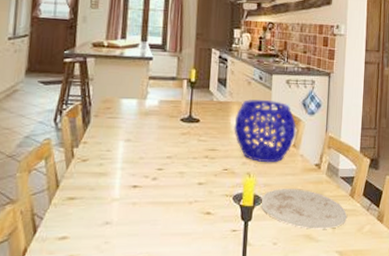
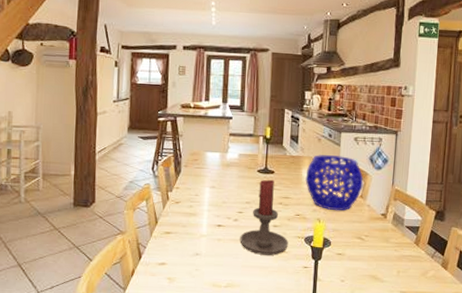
candle holder: none [159,129,215,219] -> present [240,179,288,255]
plate: present [259,189,347,229] -> none [329,234,411,272]

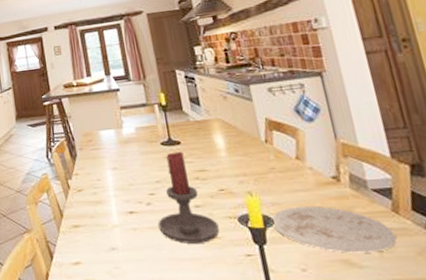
decorative bowl: present [305,155,364,211] -> none [218,112,297,180]
plate: none [329,234,411,272] -> present [271,206,396,253]

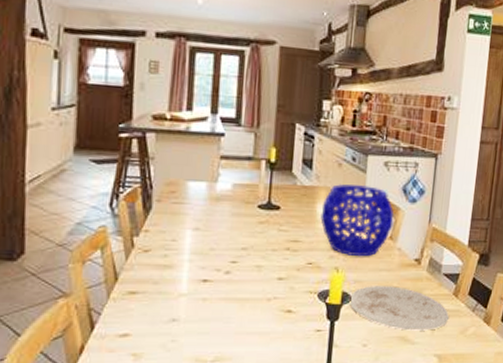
candle holder: present [158,151,219,244] -> none [232,217,297,317]
decorative bowl: none [218,112,297,180] -> present [320,184,394,257]

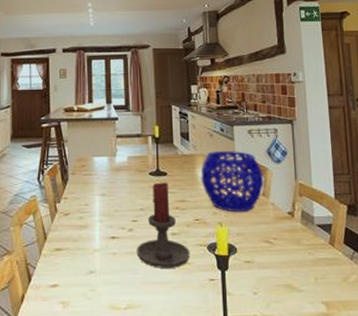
candle holder: none [232,217,297,317] -> present [136,182,190,268]
plate: present [348,286,449,331] -> none [234,238,329,279]

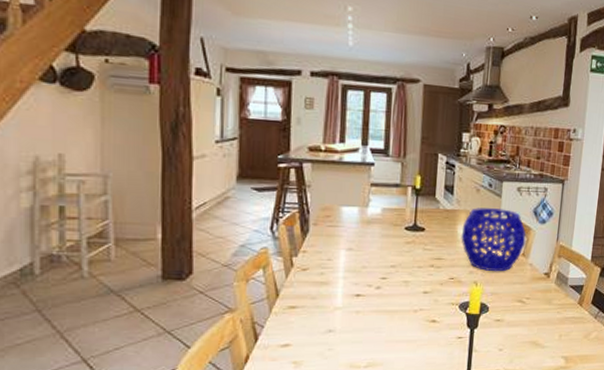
candle holder: present [136,182,190,268] -> none [383,238,441,327]

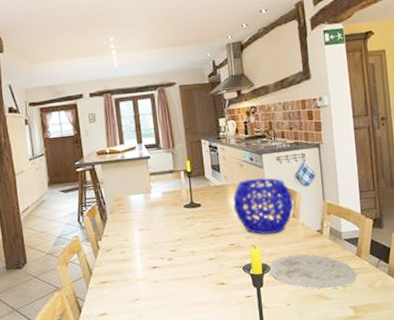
plate: none [486,297,574,336] -> present [268,254,356,289]

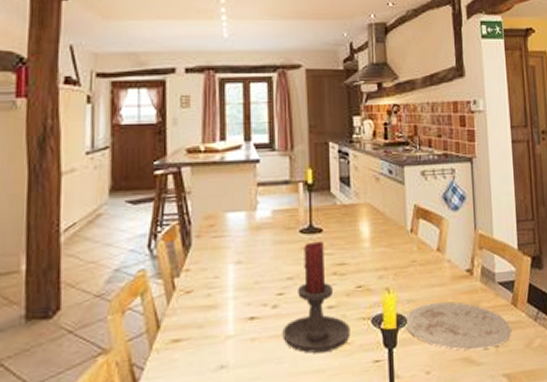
candle holder: none [177,212,227,291] -> present [282,241,350,353]
decorative bowl: present [233,178,294,235] -> none [364,197,439,274]

